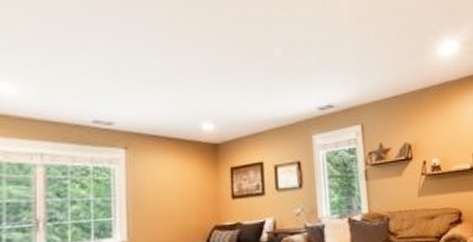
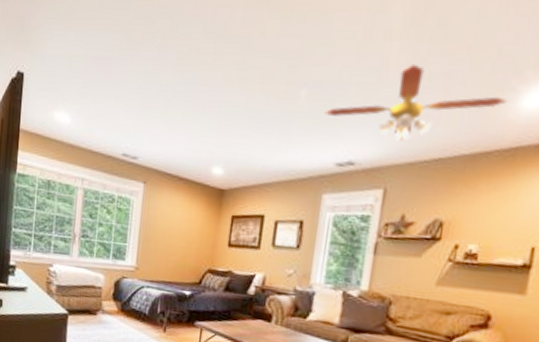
ceiling fan: none [299,25,430,85] -> present [324,63,507,141]

